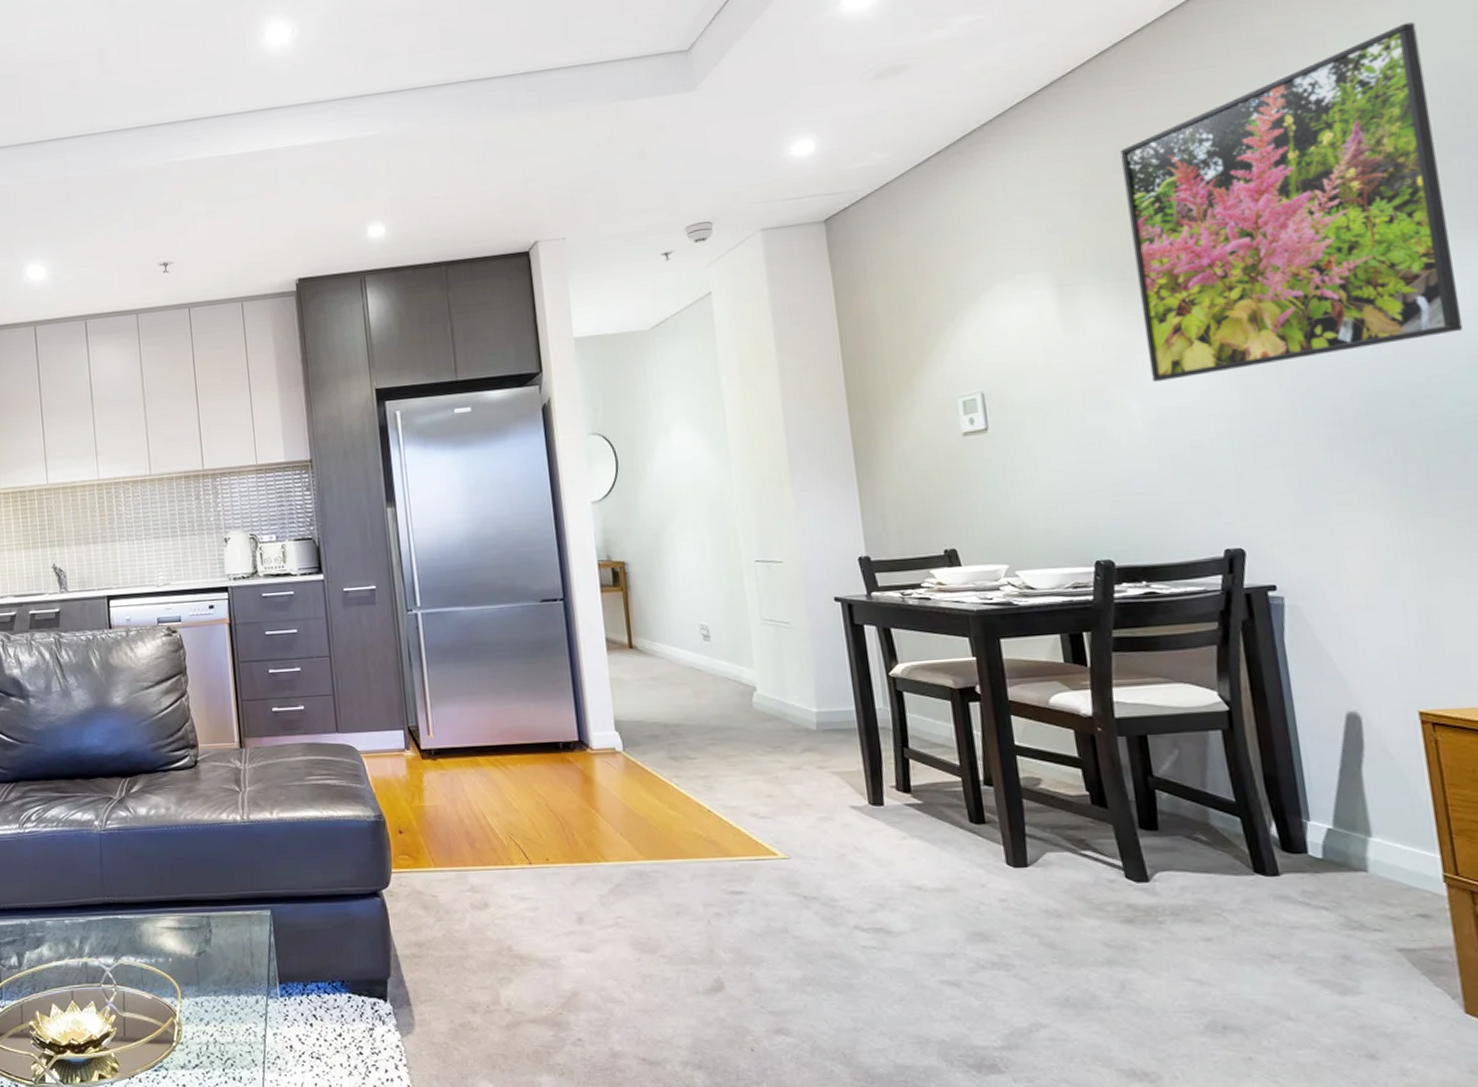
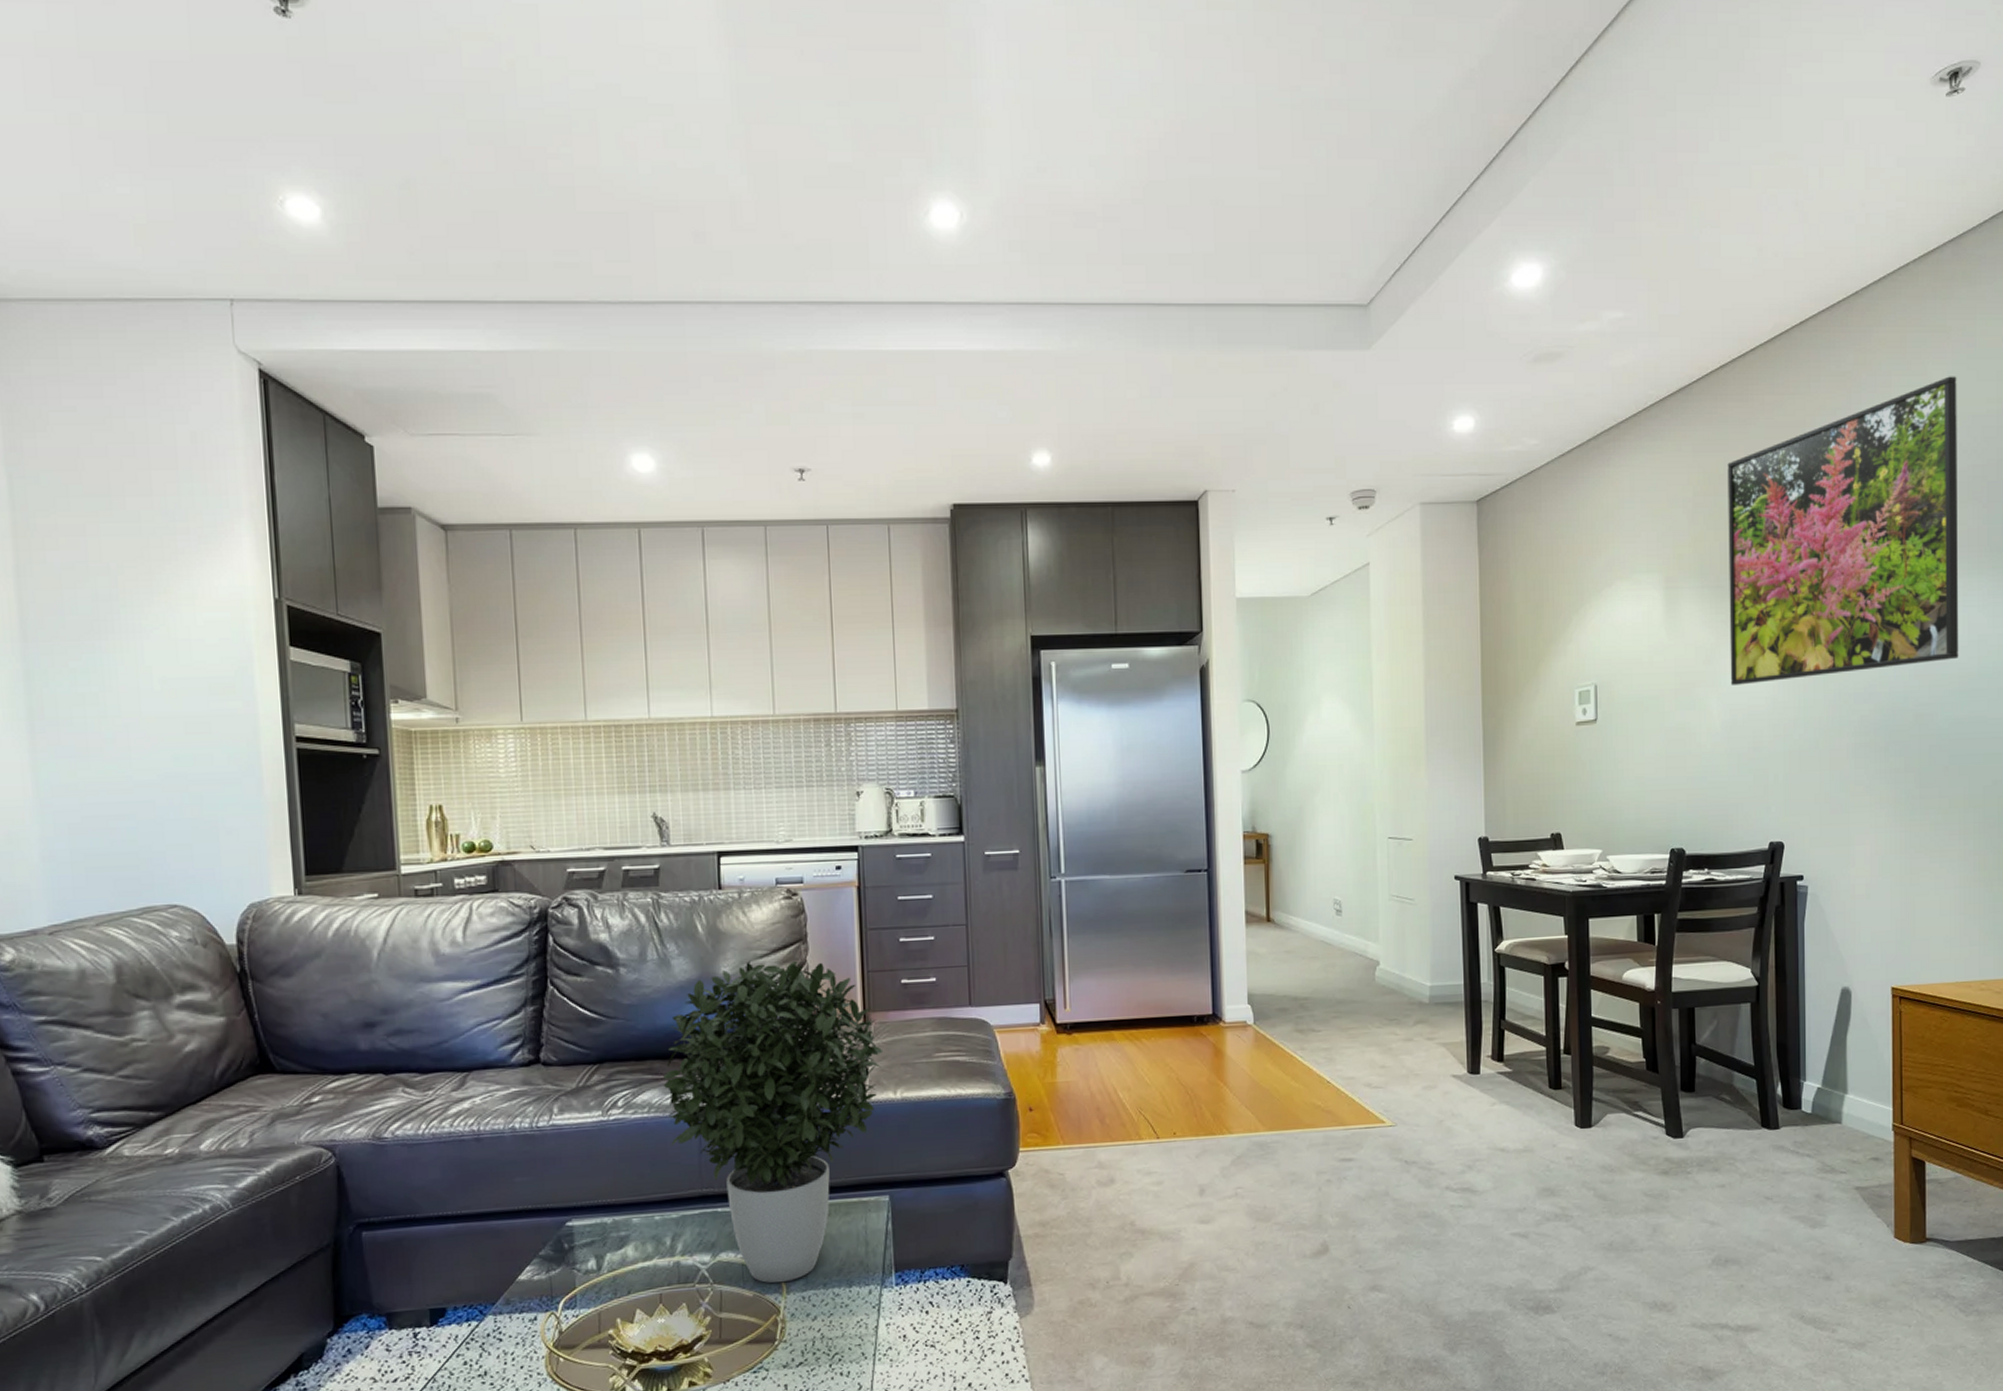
potted plant: none [67,691,259,988] -> present [662,960,884,1284]

